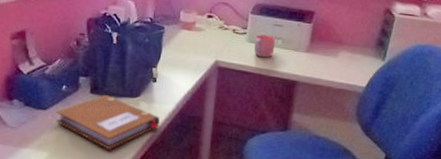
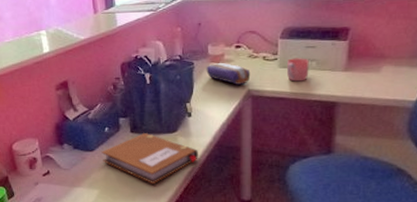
pencil case: none [176,30,220,55] -> present [206,62,251,85]

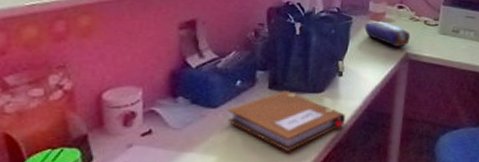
mug: present [286,58,309,82] -> none [445,26,468,51]

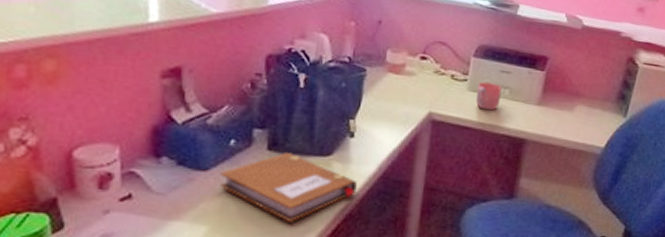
pencil case: present [364,21,411,47] -> none [380,73,435,105]
mug: none [445,26,468,51] -> present [475,81,502,111]

